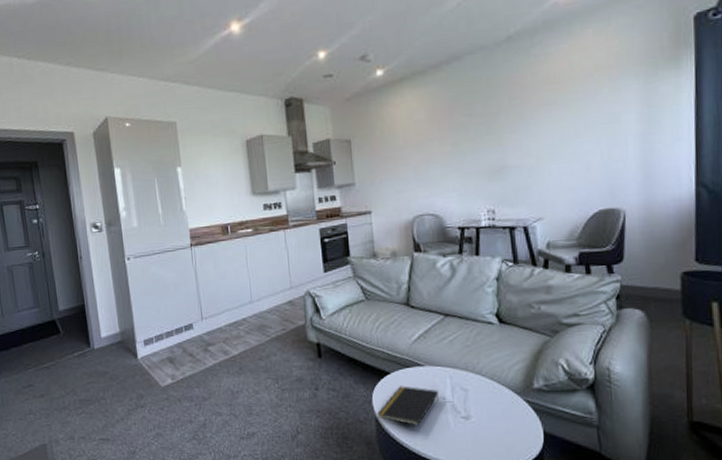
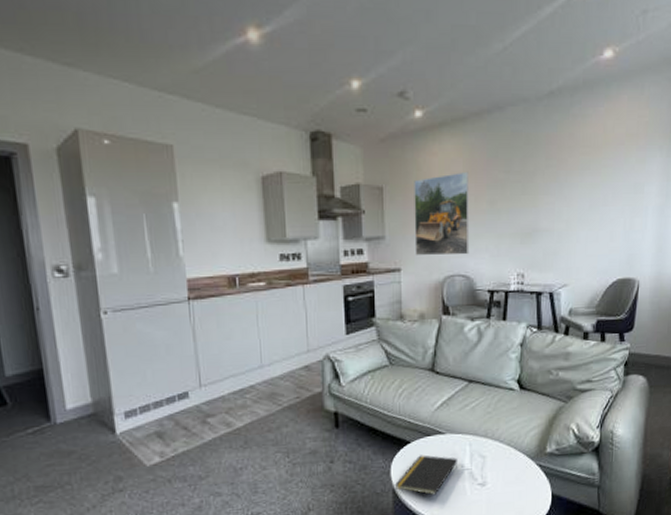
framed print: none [379,118,437,198] -> present [414,171,470,256]

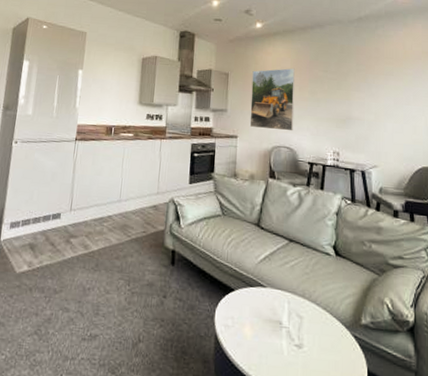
notepad: present [394,455,458,496] -> none [217,304,277,349]

